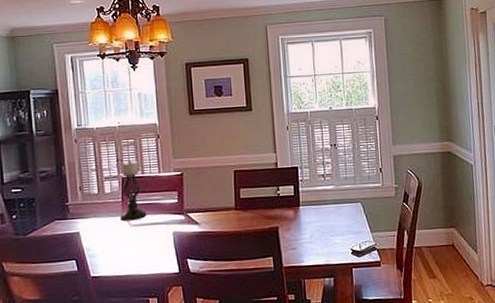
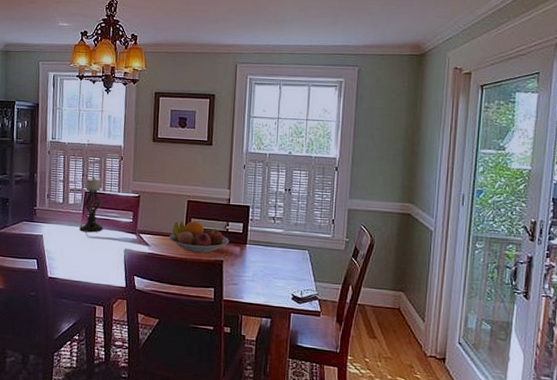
fruit bowl: none [219,191,282,224] -> present [169,221,229,253]

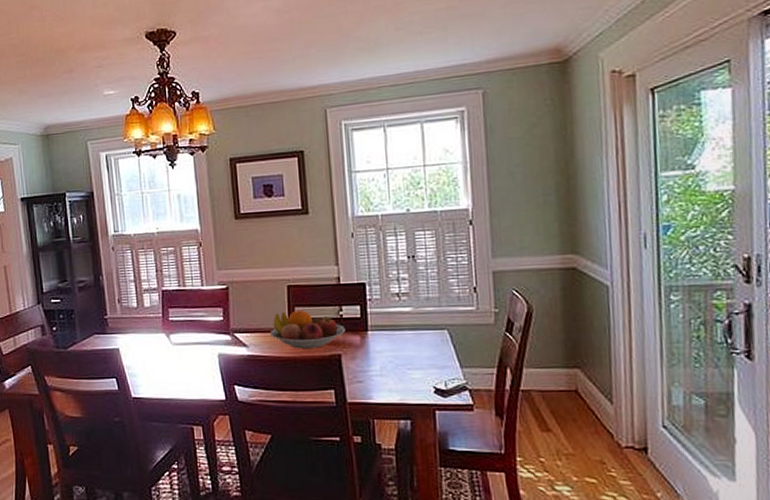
candle holder: present [79,176,103,233] -> none [159,270,189,339]

